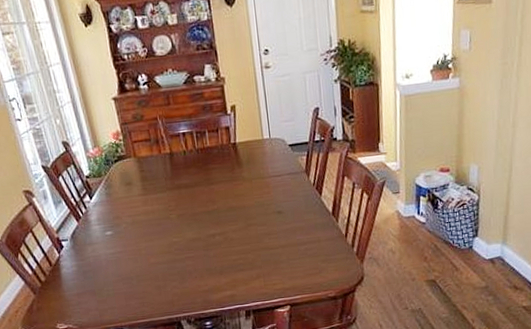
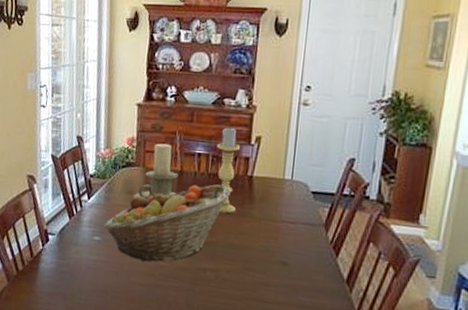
fruit basket: none [111,157,220,243] -> present [103,184,231,262]
candle holder: none [132,130,172,188] -> present [133,143,178,200]
candle holder: none [197,102,228,183] -> present [217,127,241,214]

